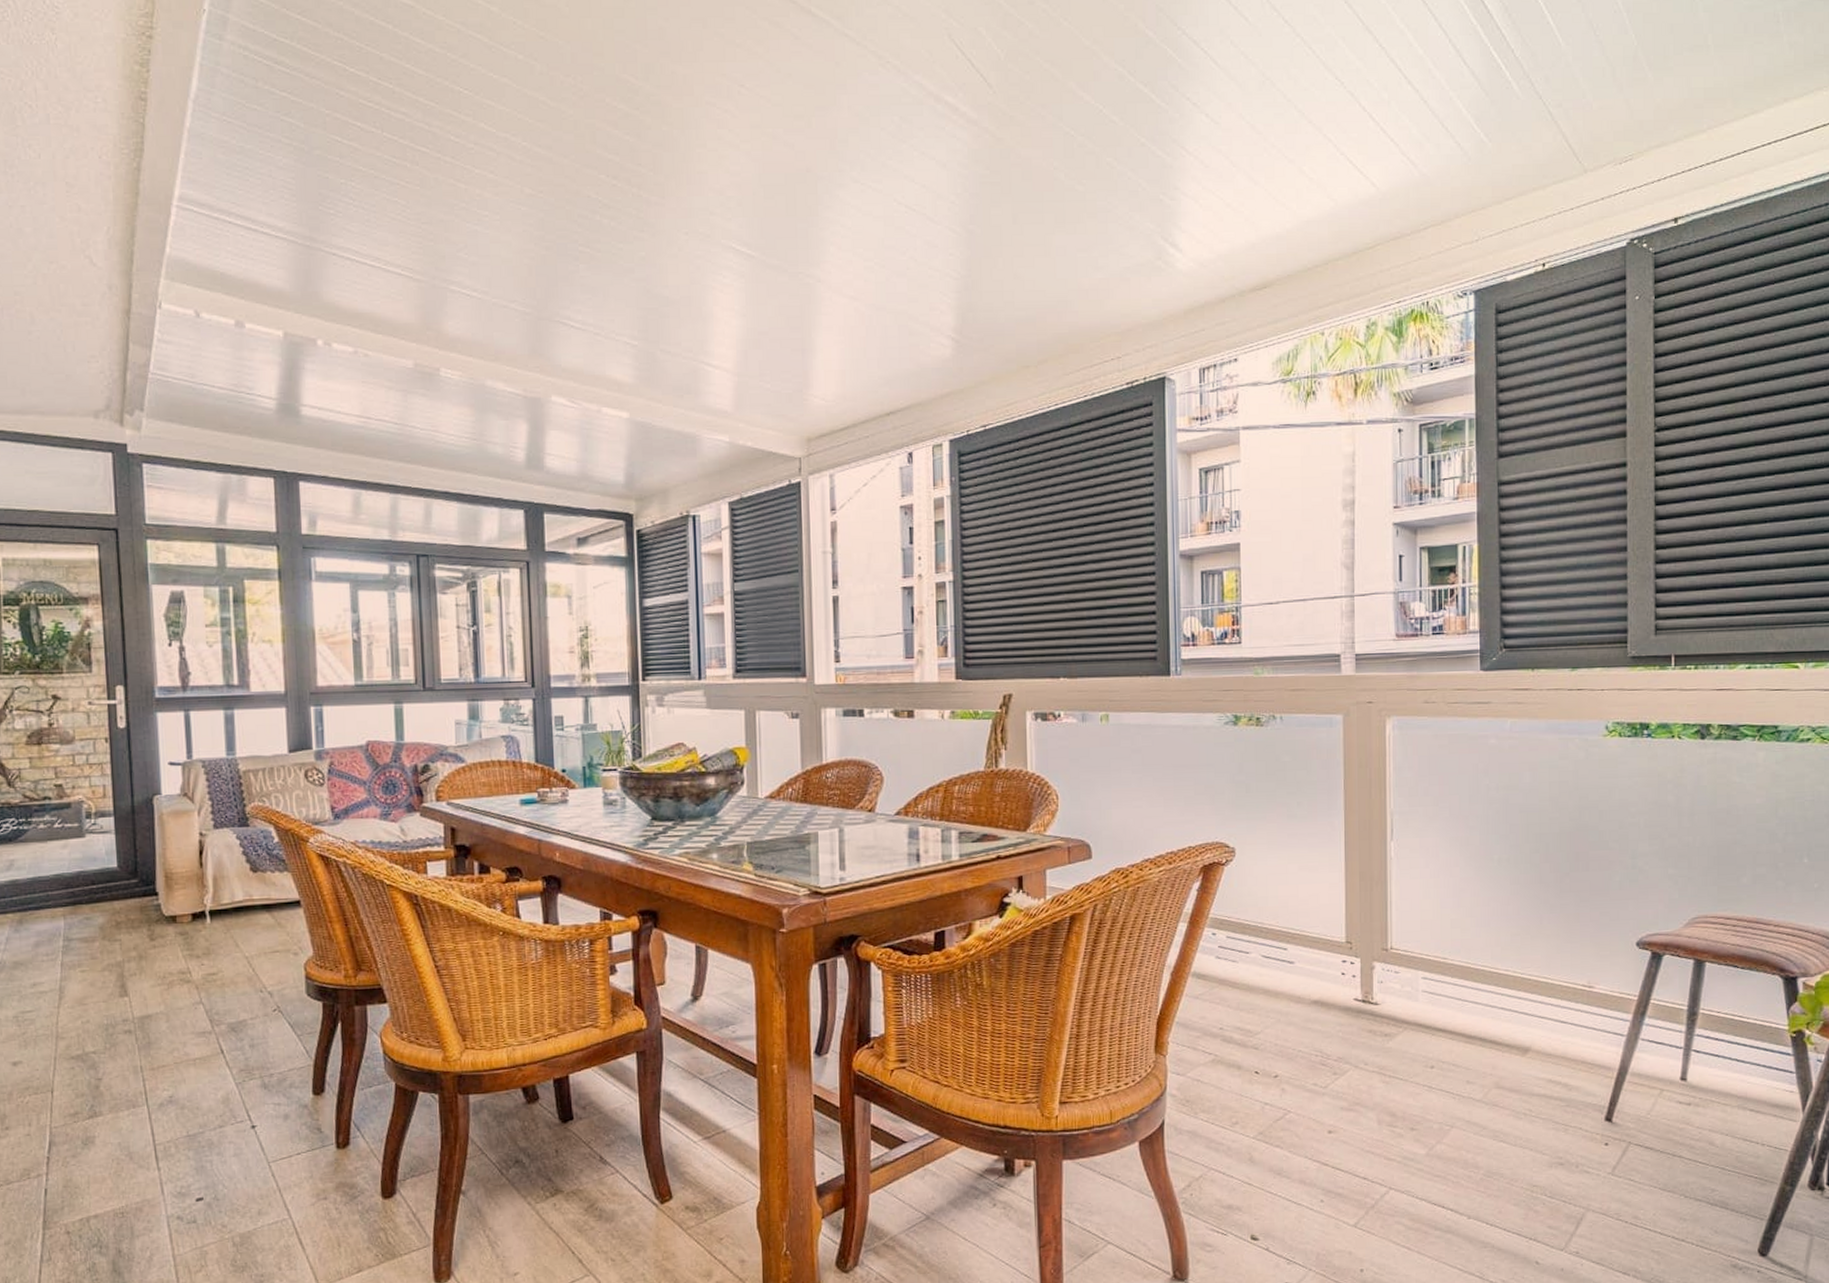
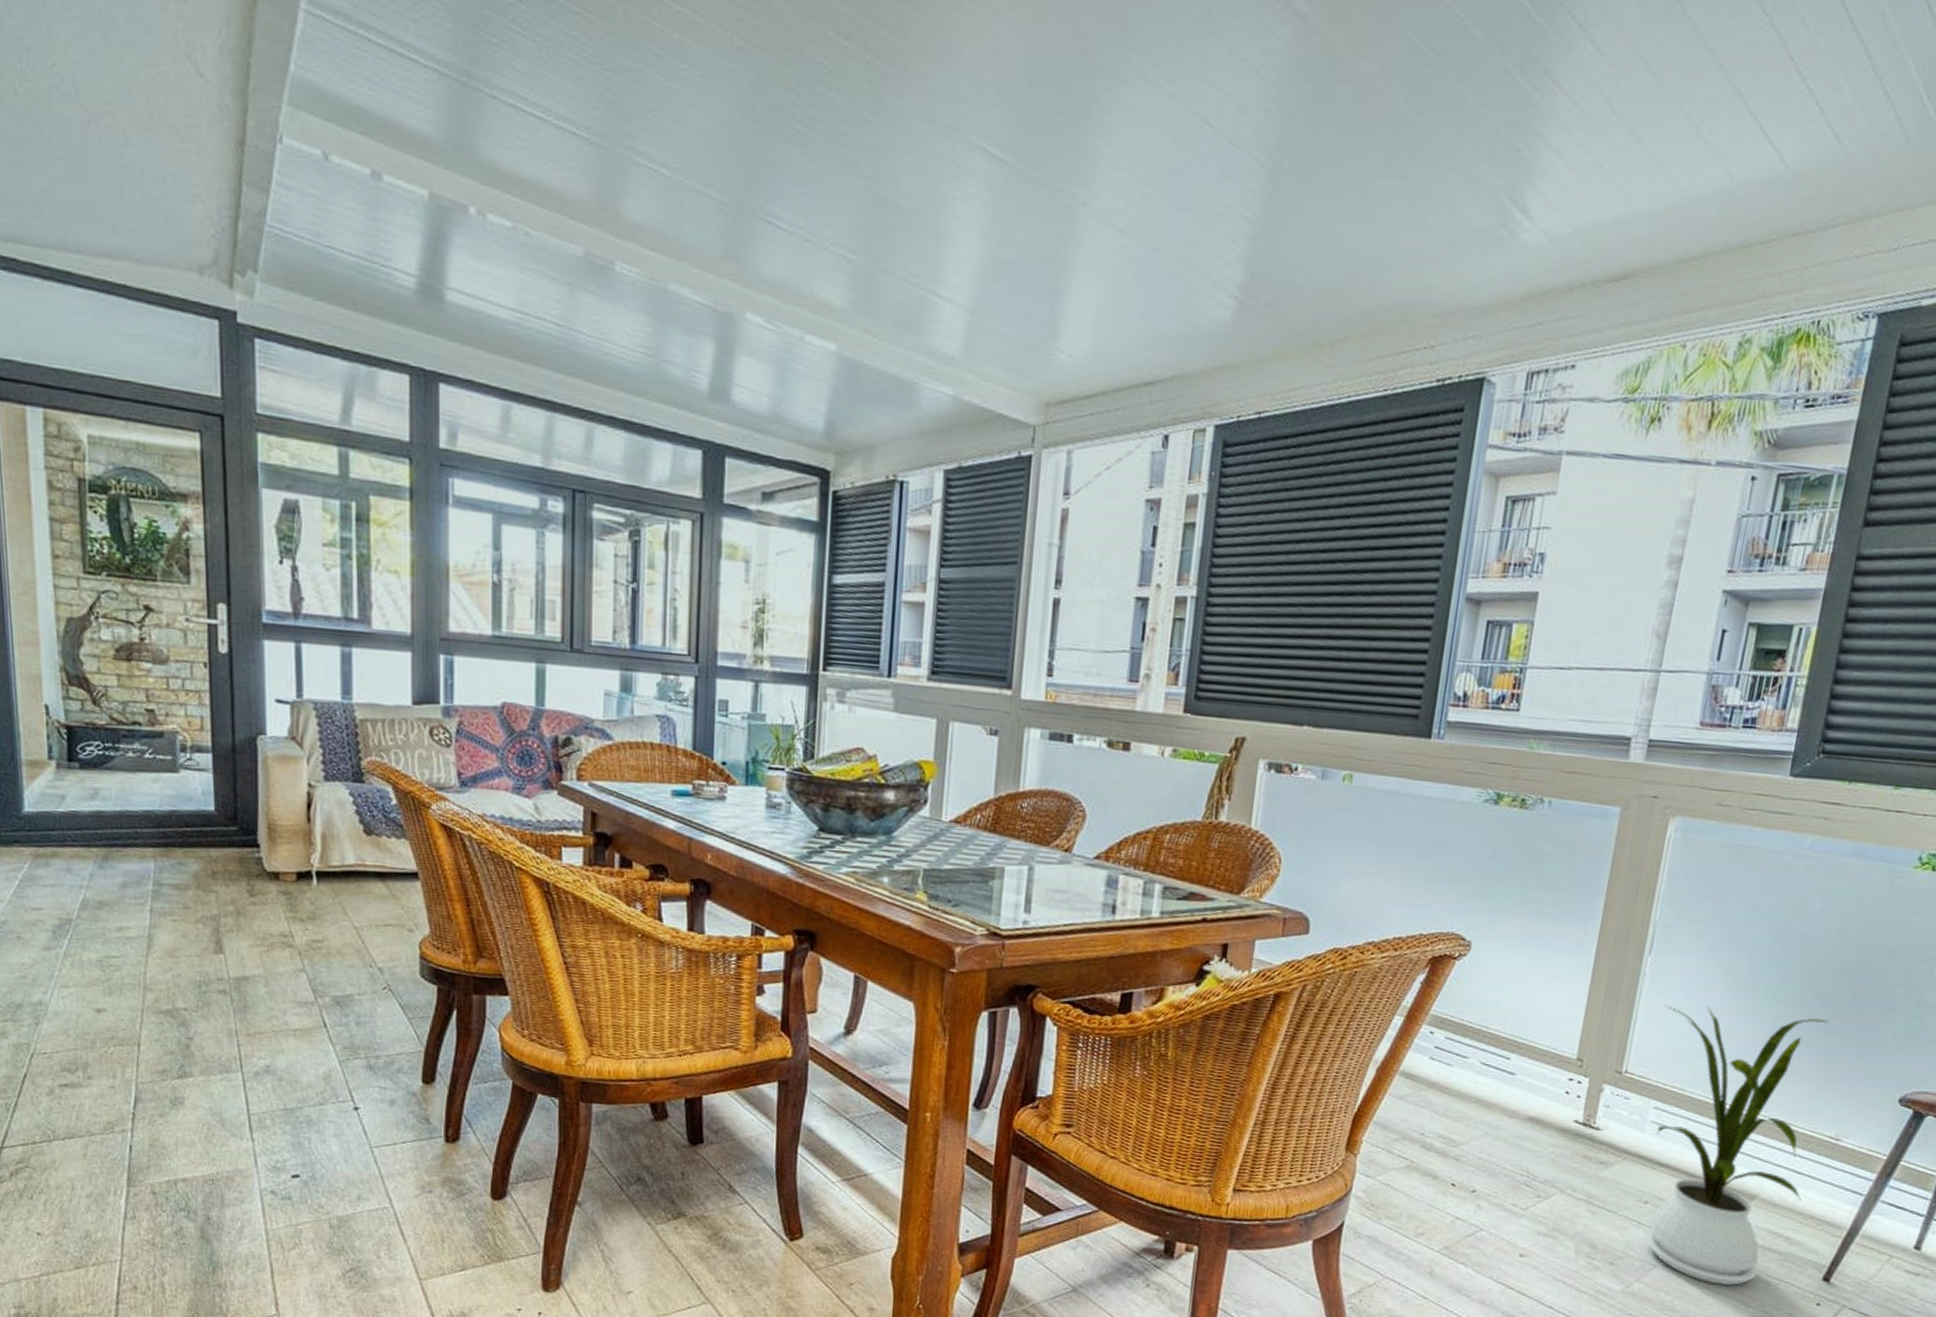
house plant: none [1415,878,1570,1137] -> present [1646,1005,1829,1286]

